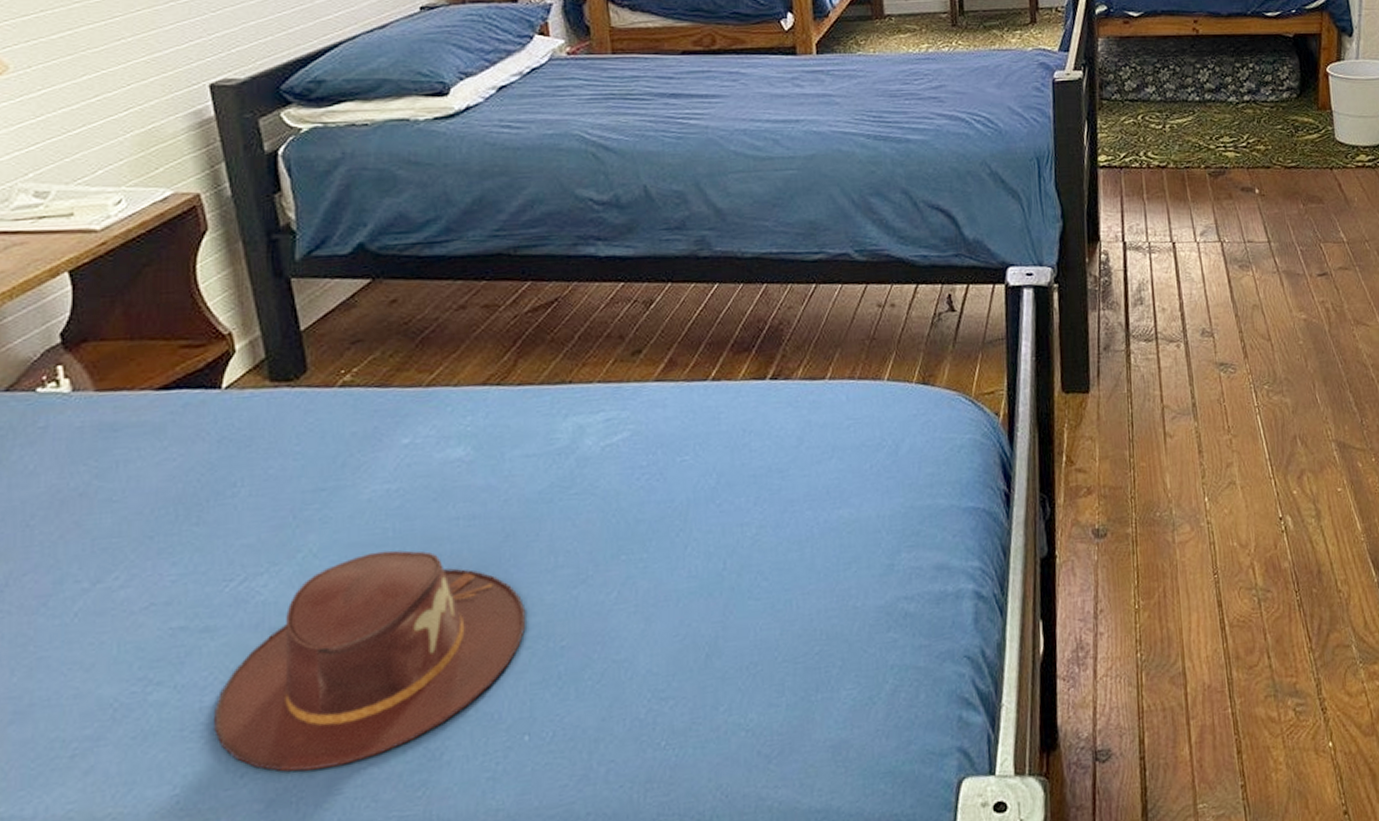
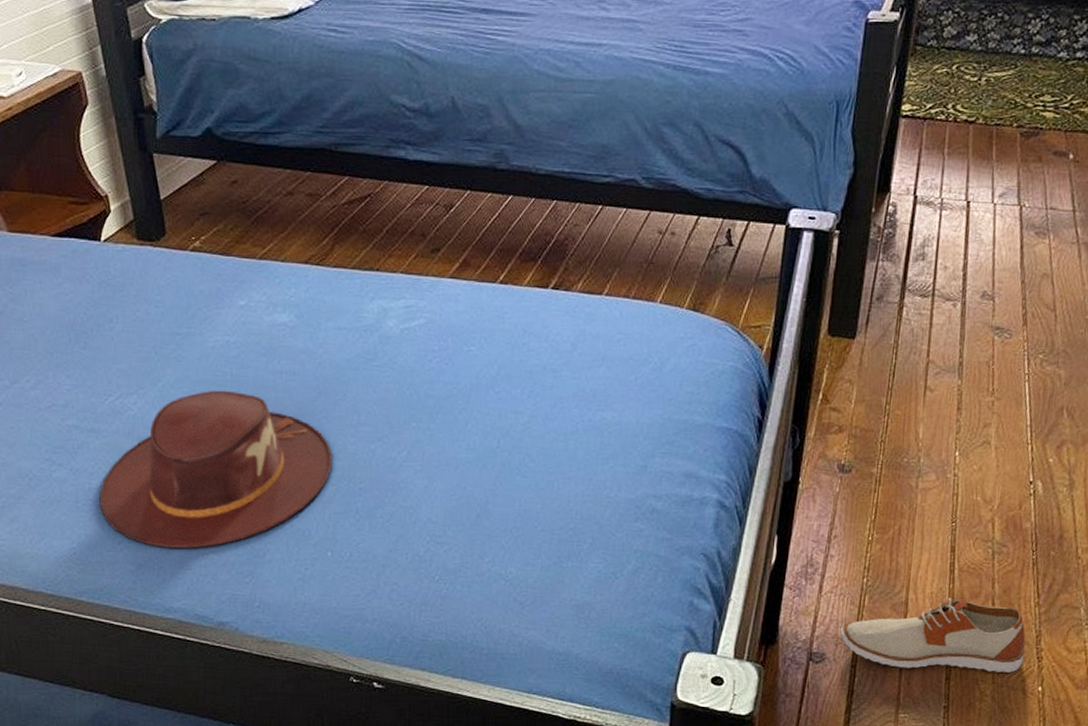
shoe: none [1122,657,1309,750] -> present [840,597,1026,673]

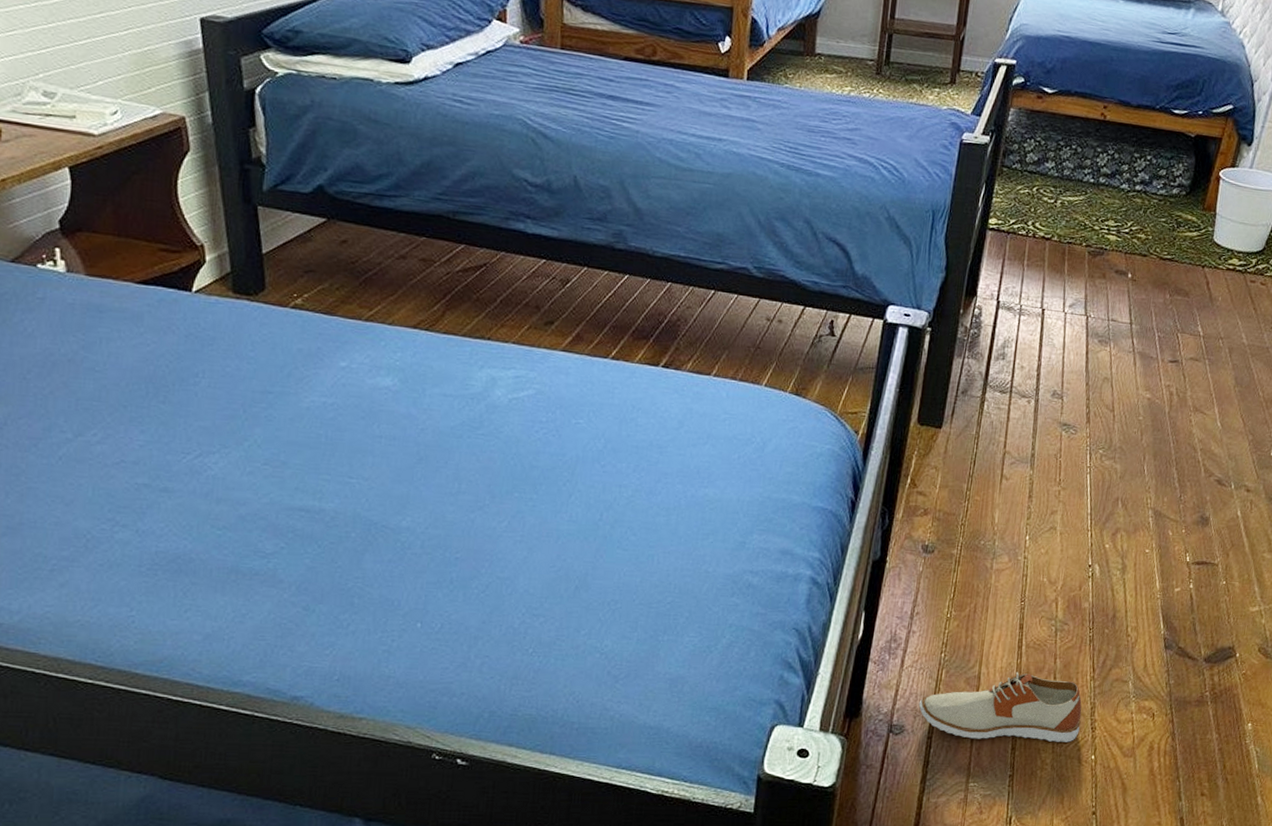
hat: present [99,390,333,549] -> none [166,452,430,618]

